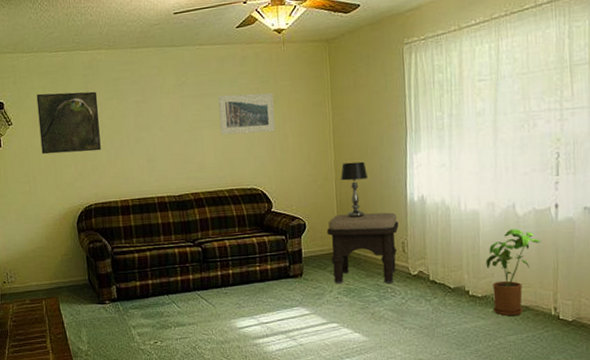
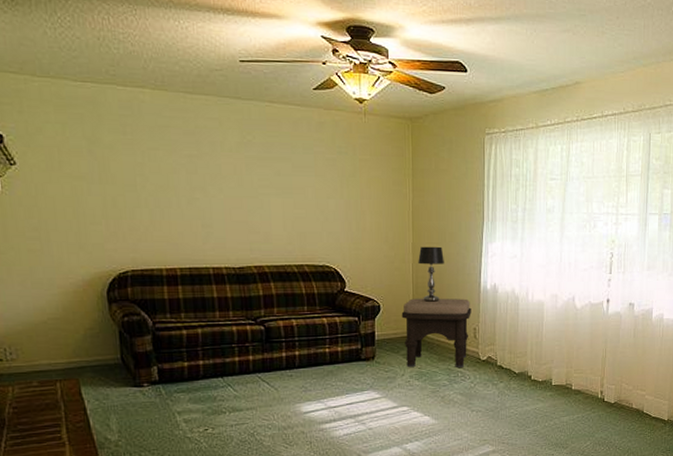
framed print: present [36,91,101,155] -> none [52,130,142,208]
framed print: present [218,92,275,135] -> none [289,161,352,208]
house plant: present [486,228,541,316] -> none [547,319,594,399]

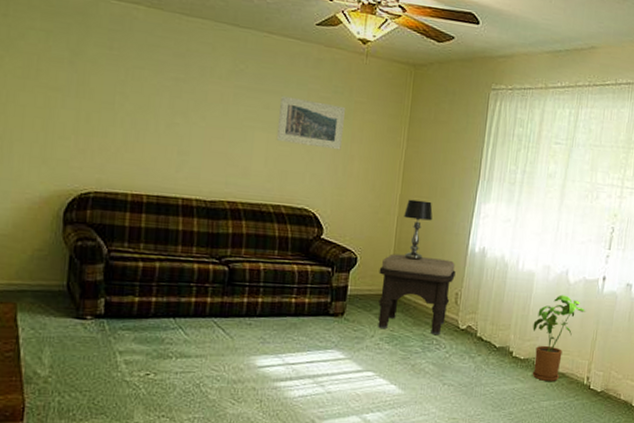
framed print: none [289,161,352,208] -> present [276,95,346,151]
house plant: none [547,319,594,399] -> present [532,294,586,381]

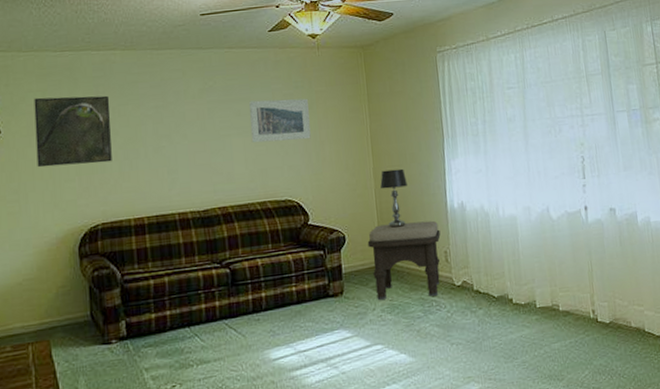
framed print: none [29,37,124,128] -> present [34,95,112,168]
house plant: present [532,294,586,381] -> none [526,232,575,323]

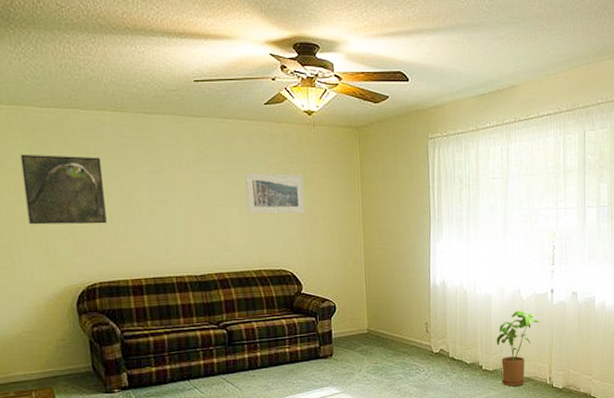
ottoman: present [367,220,441,300] -> none [356,295,423,363]
table lamp: present [380,168,408,228] -> none [370,247,396,300]
house plant: none [526,232,575,323] -> present [496,310,540,387]

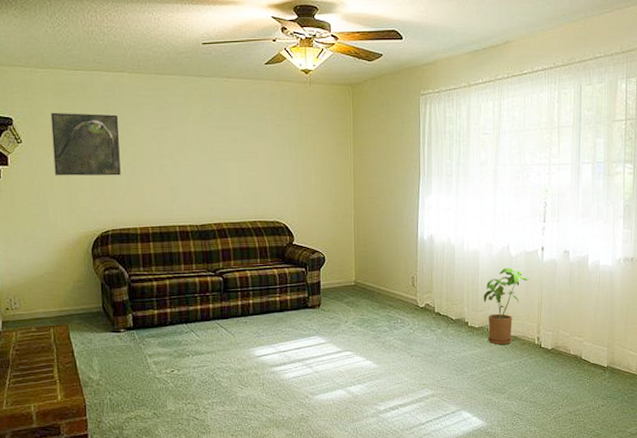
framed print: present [245,172,305,214] -> none [244,128,299,168]

